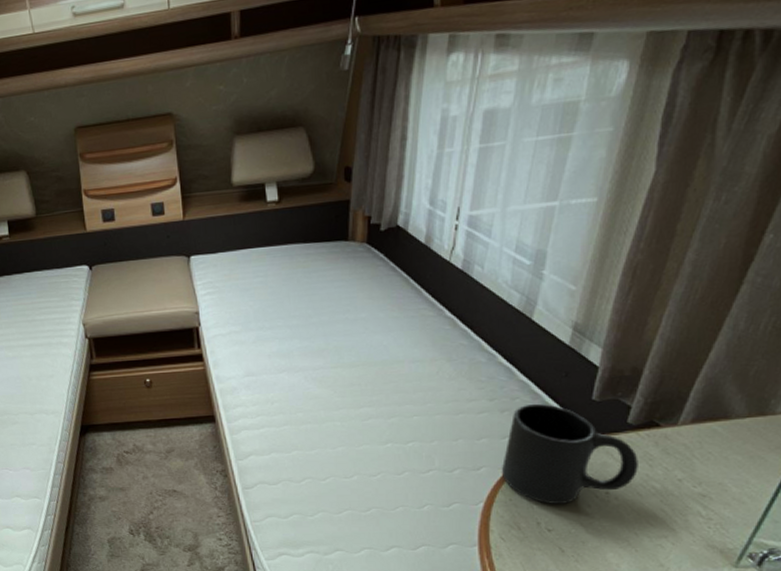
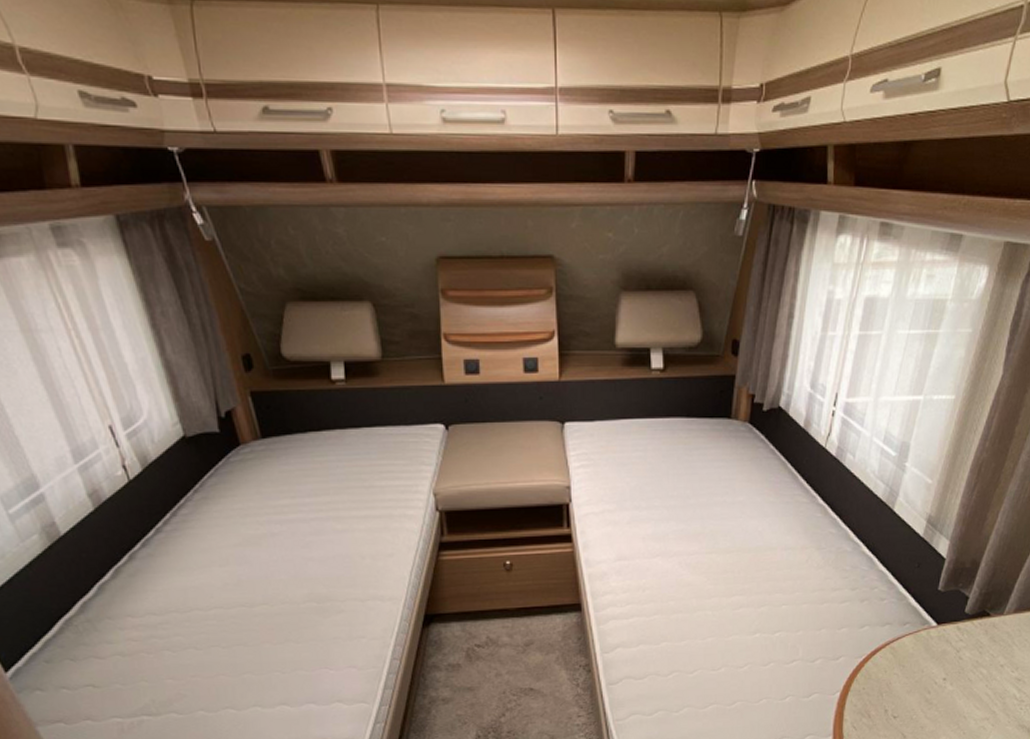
mug: present [501,403,638,504] -> none [857,593,971,692]

